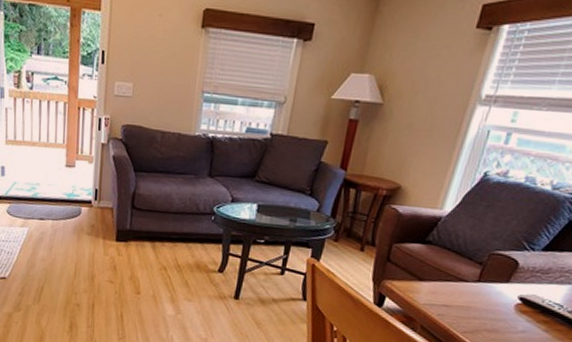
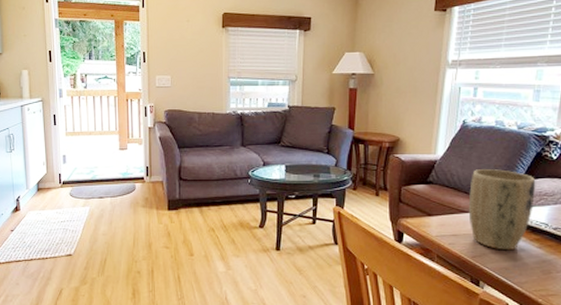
plant pot: none [467,233,561,331] -> present [468,169,536,251]

